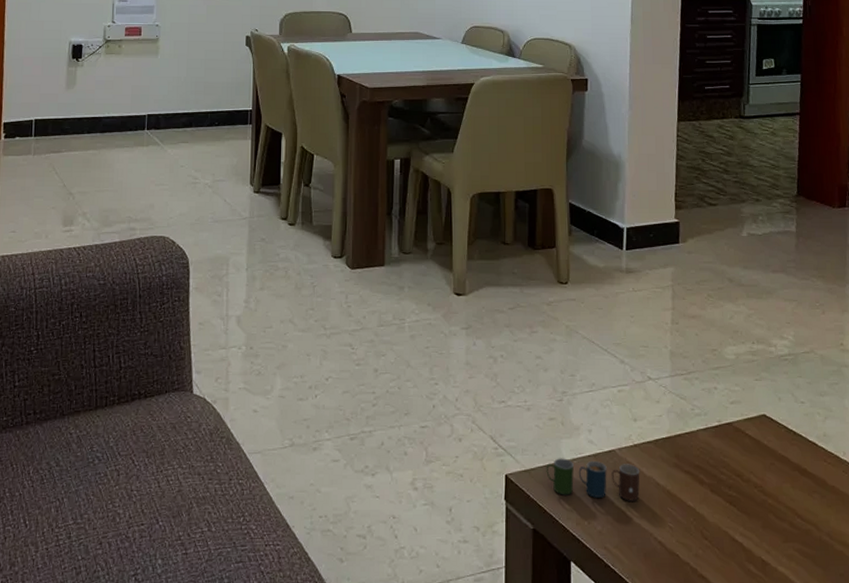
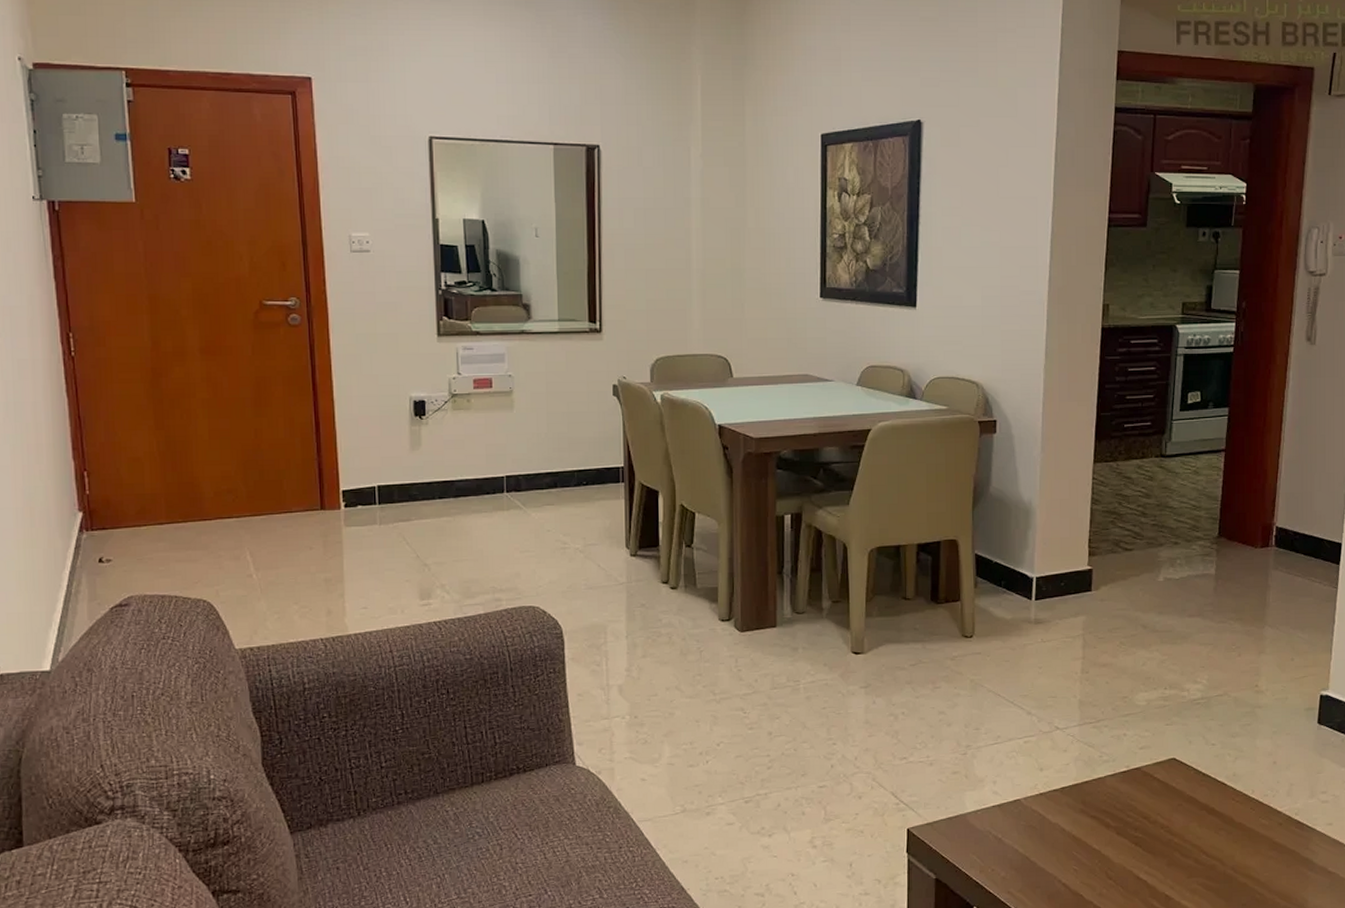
cup: present [546,458,640,501] -> none [949,809,1045,848]

